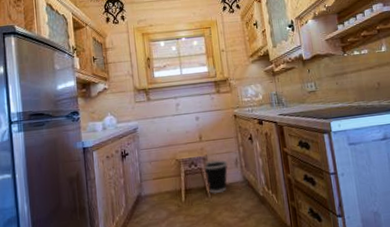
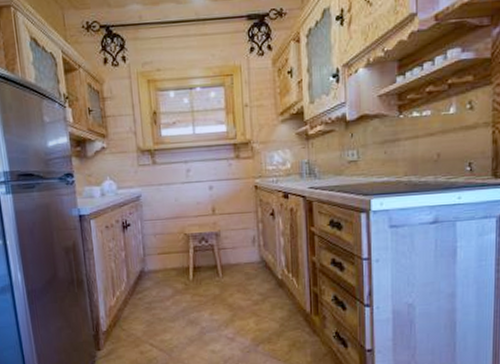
wastebasket: present [203,159,228,194] -> none [215,236,244,274]

